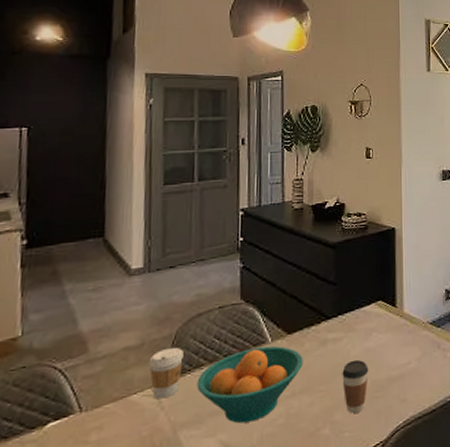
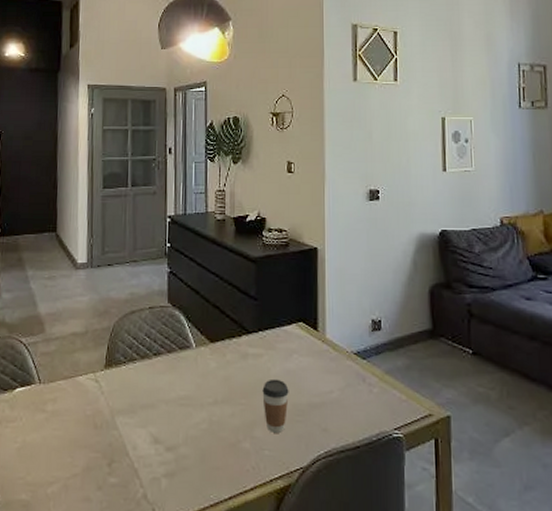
coffee cup: present [148,347,184,400] -> none [91,338,120,384]
fruit bowl: present [197,345,303,424] -> none [130,351,225,421]

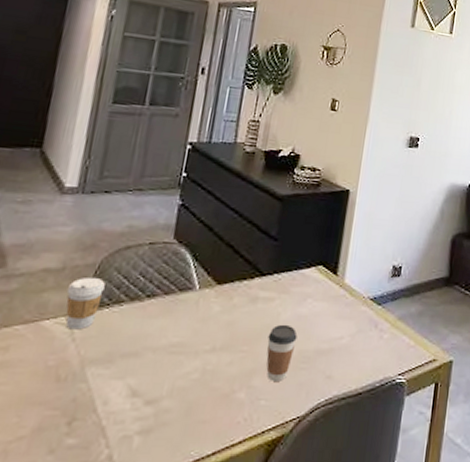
coffee cup: none [91,338,120,384] -> present [66,277,105,330]

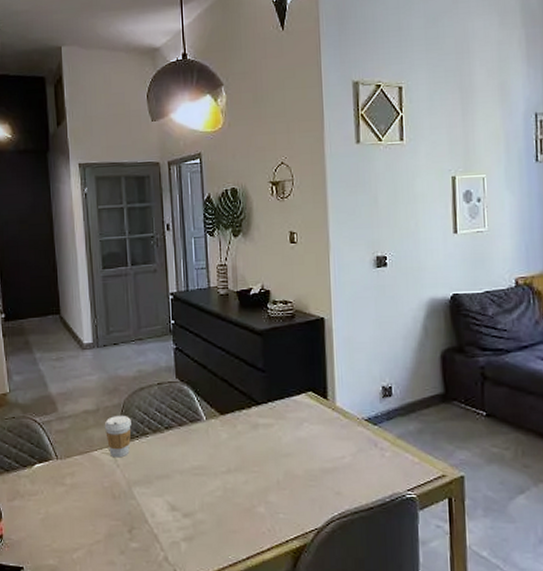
coffee cup: present [266,324,298,381] -> none [274,447,301,497]

